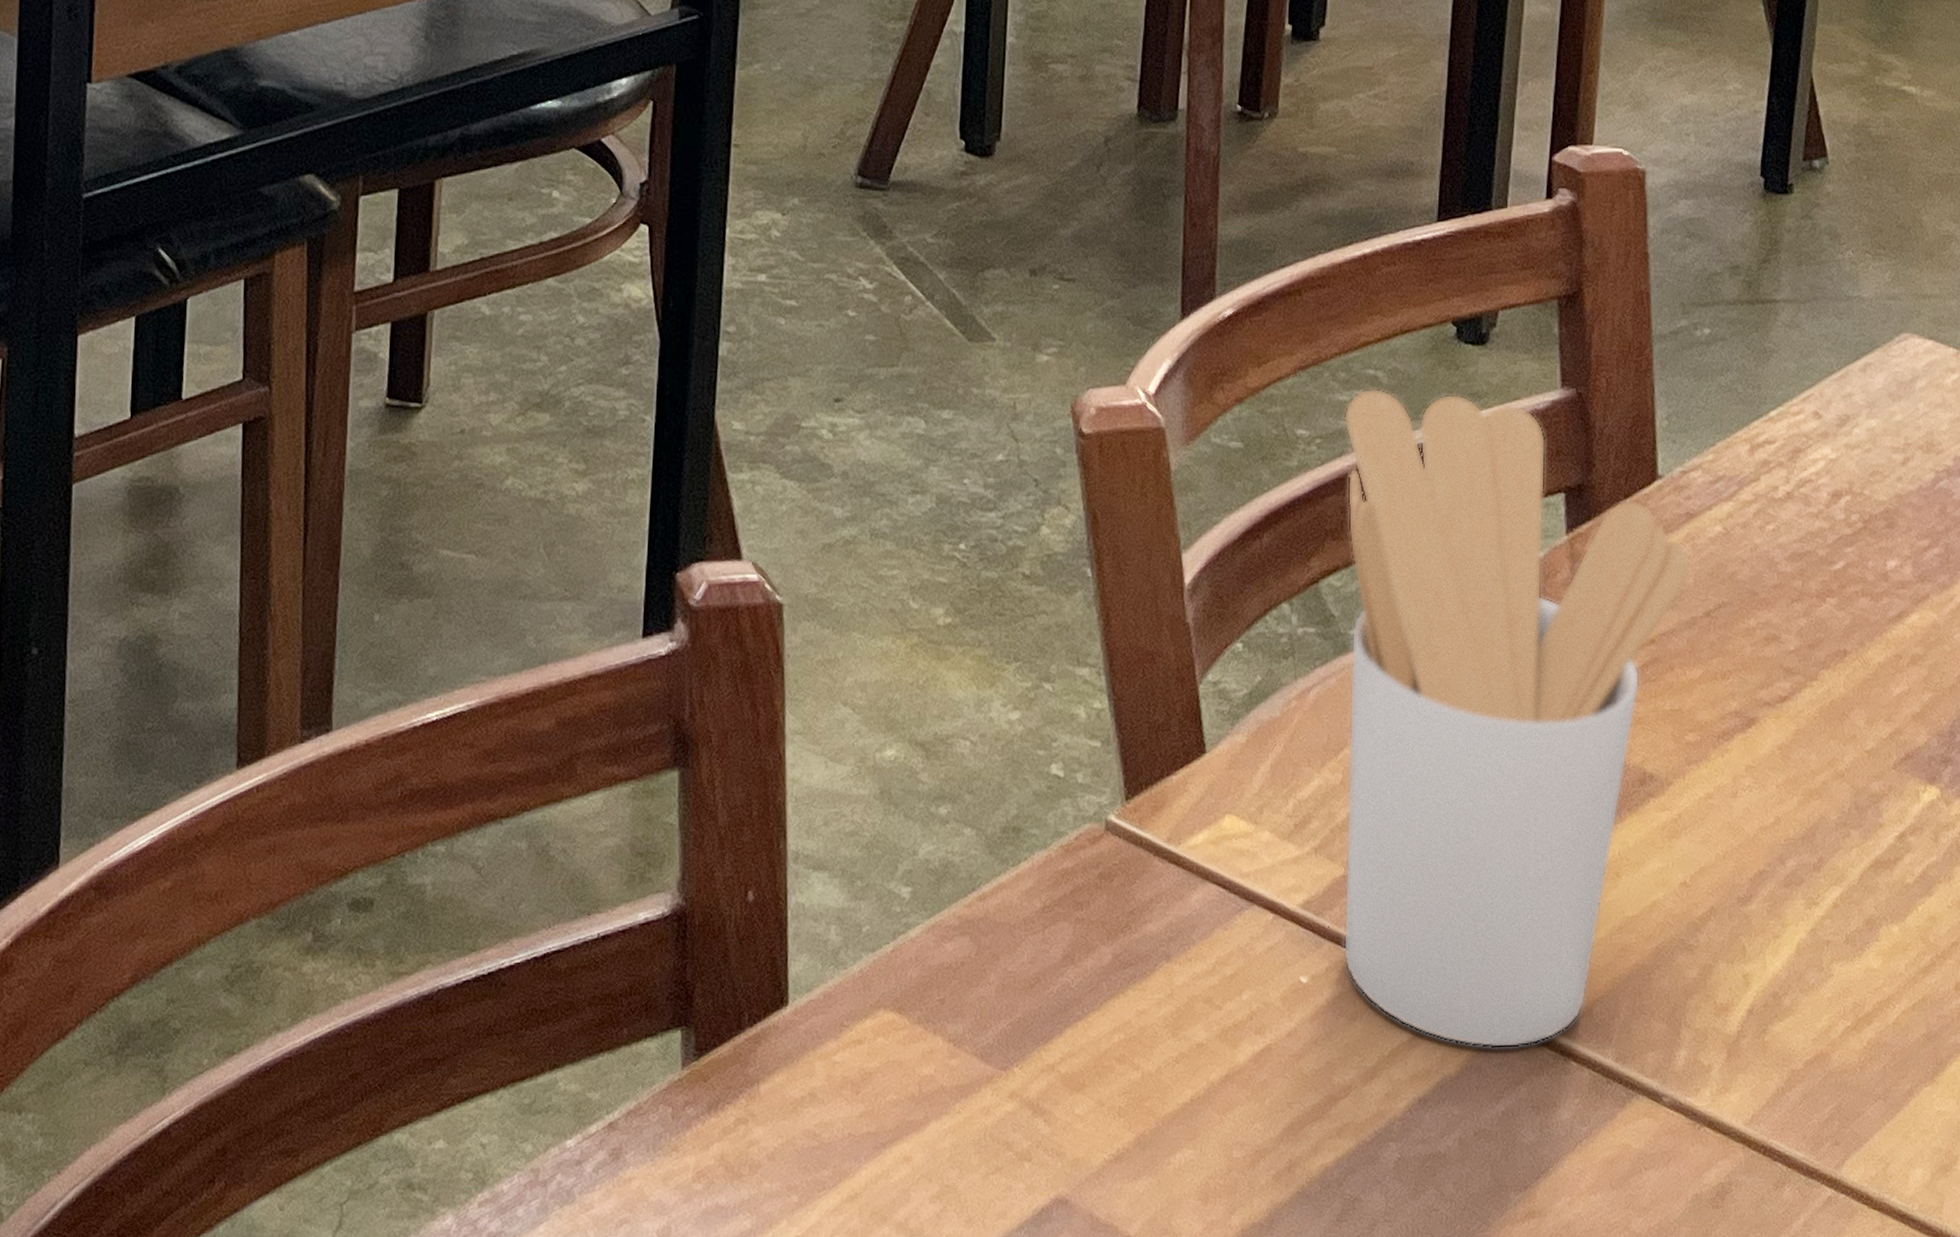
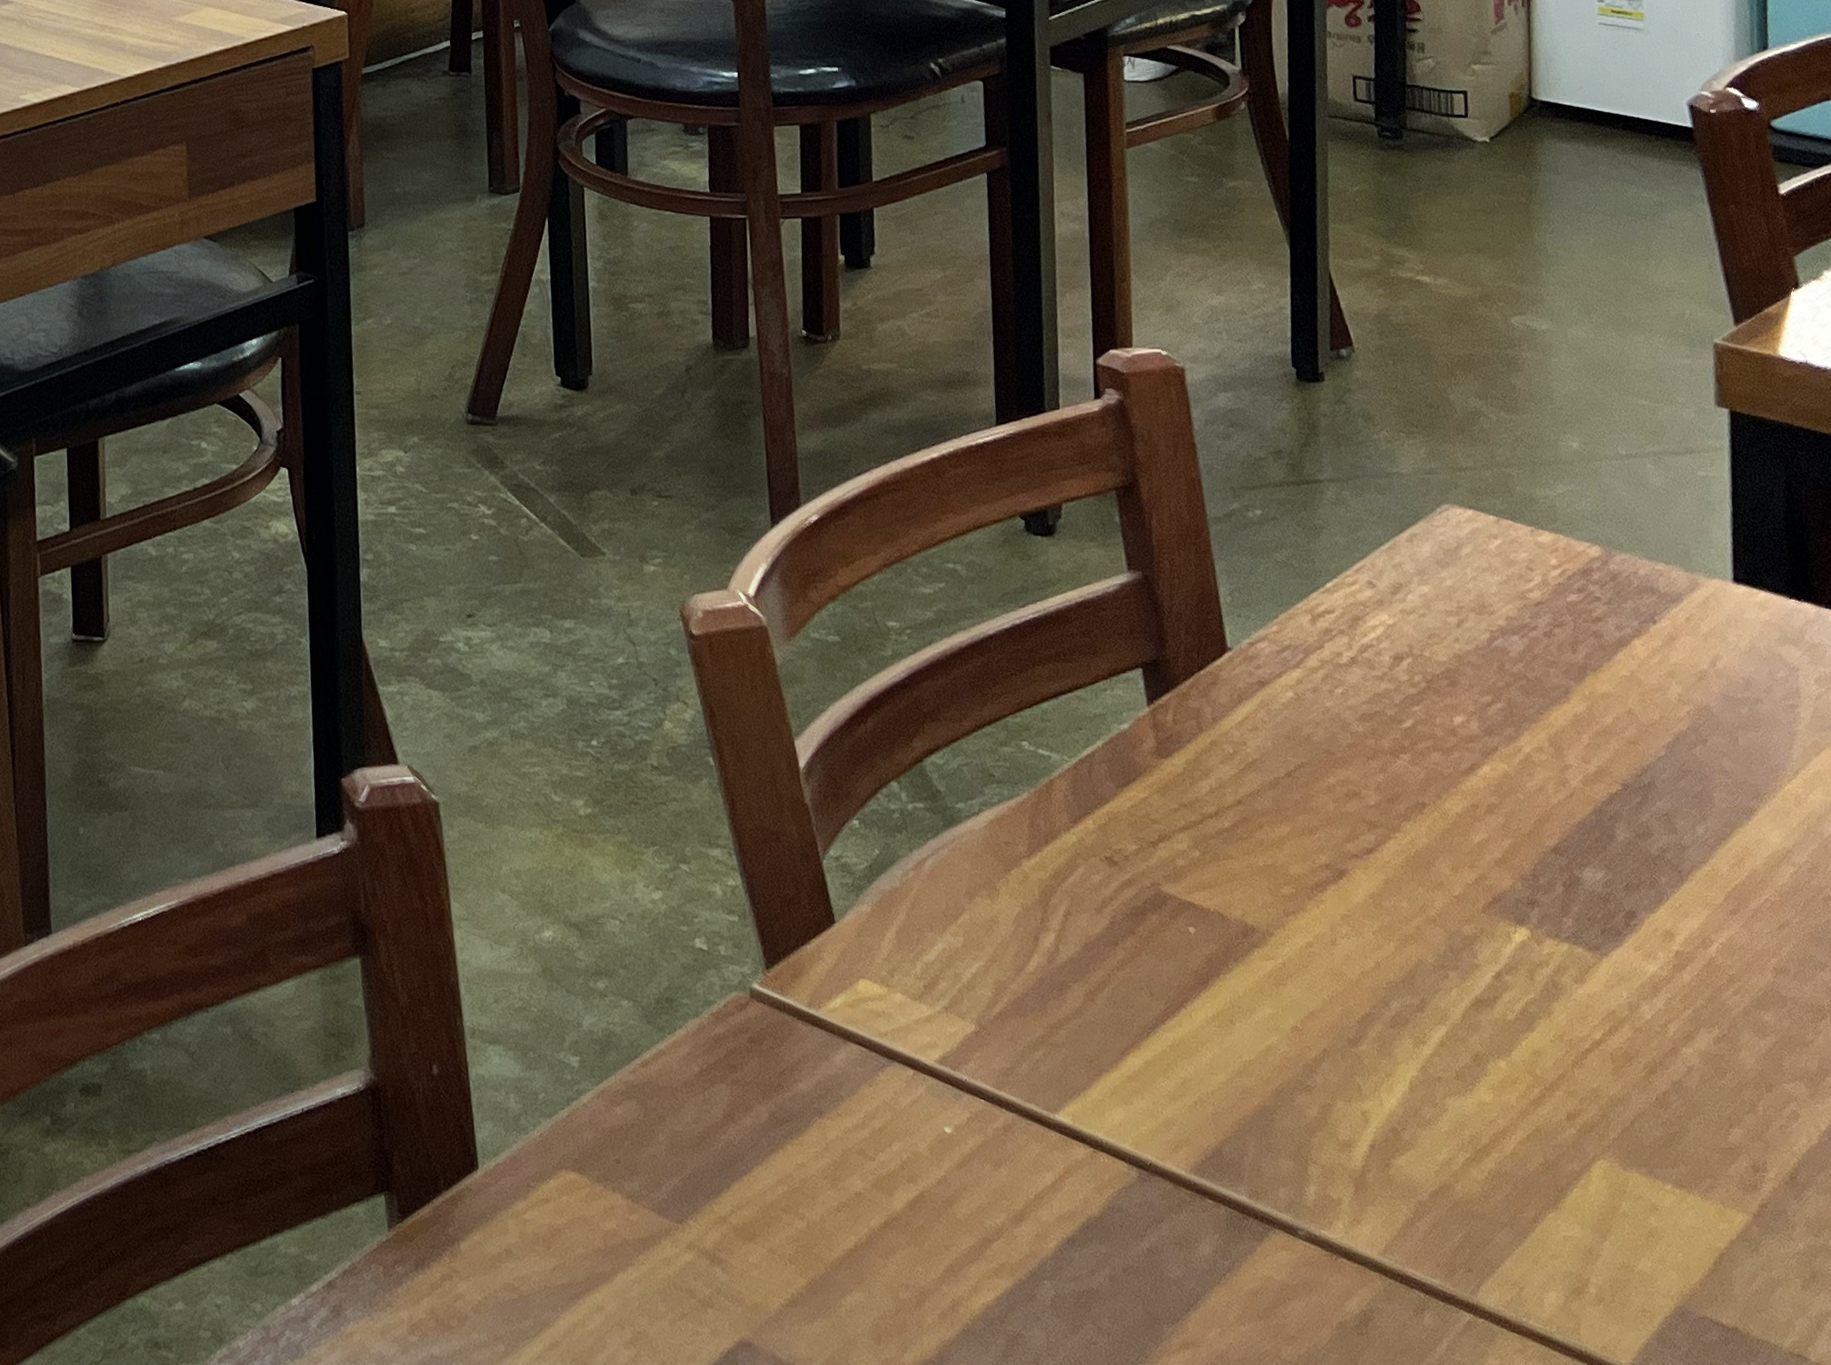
utensil holder: present [1343,388,1691,1049] -> none [929,580,1269,1189]

